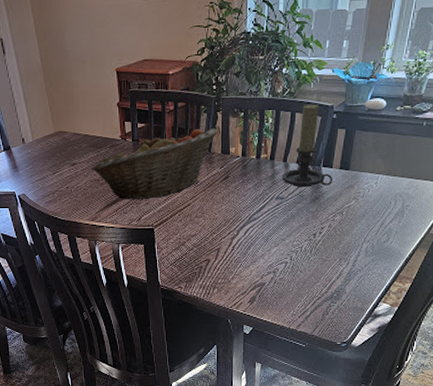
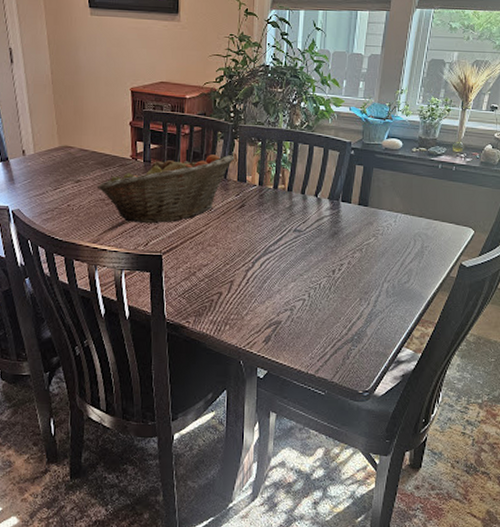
candle holder: present [282,103,332,188] -> none [300,138,351,222]

